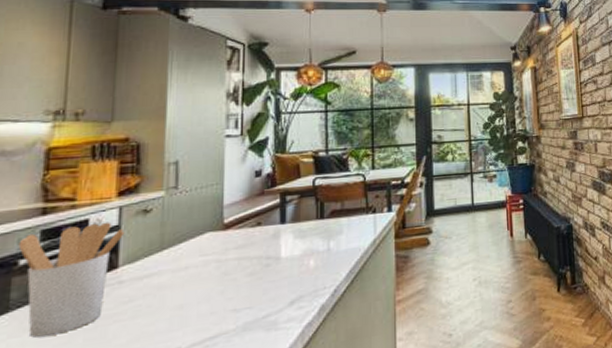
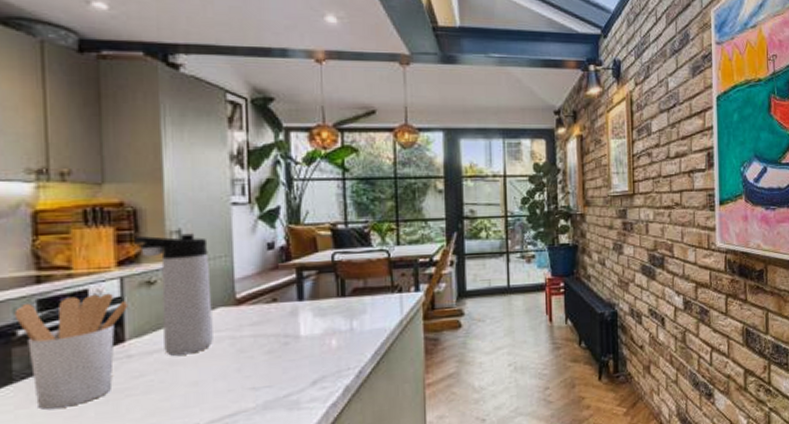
thermos bottle: none [135,164,202,280] -> present [134,233,213,356]

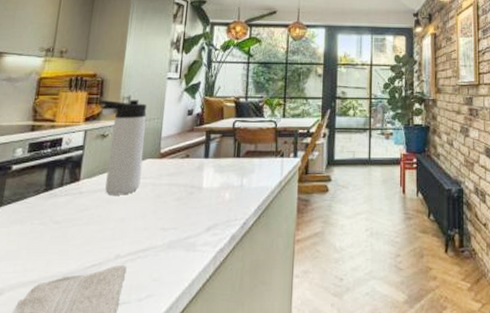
utensil holder: present [14,293,129,410] -> none [13,142,87,230]

